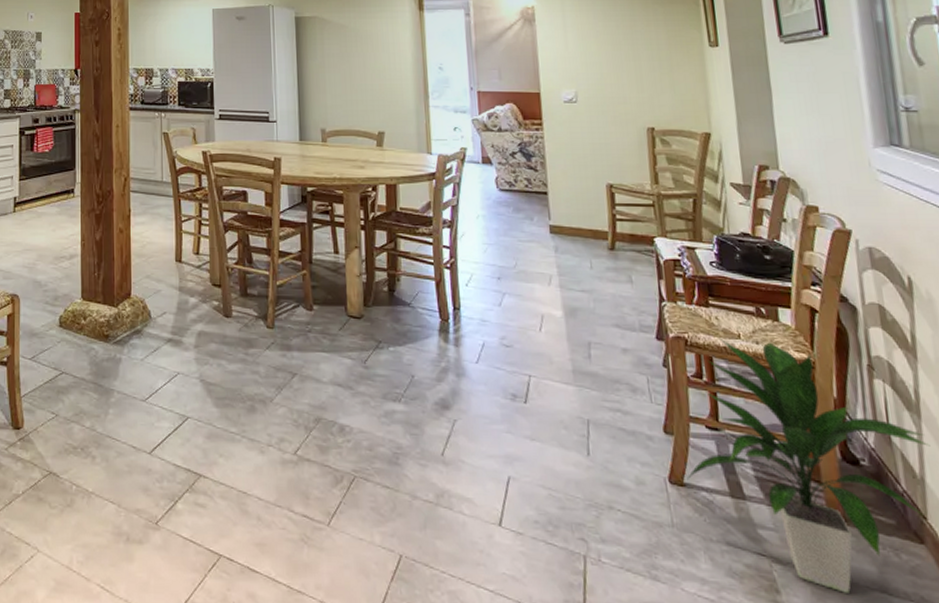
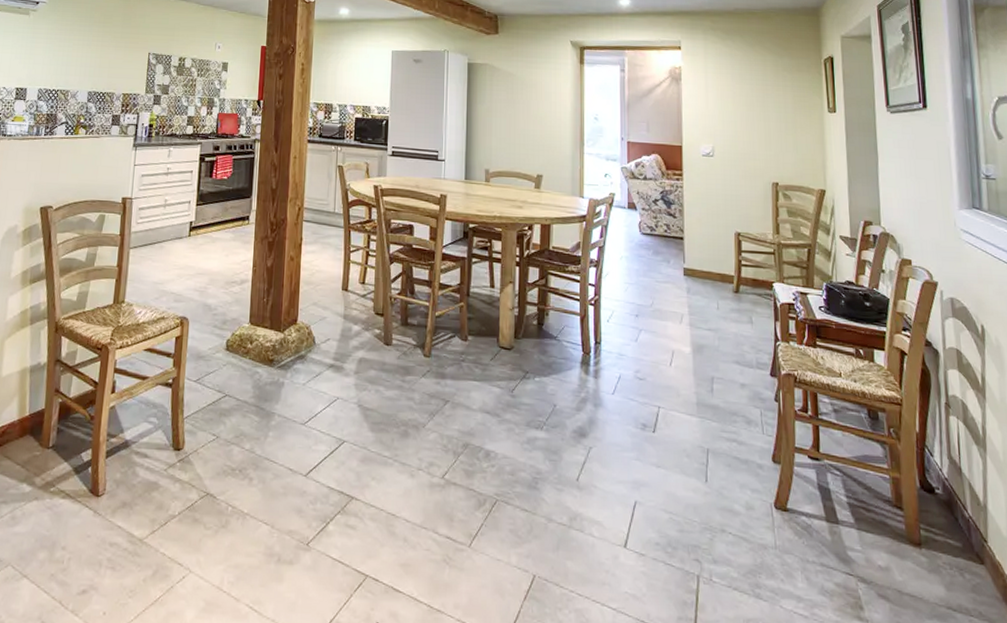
indoor plant: present [686,339,931,593] -> none [789,377,993,609]

